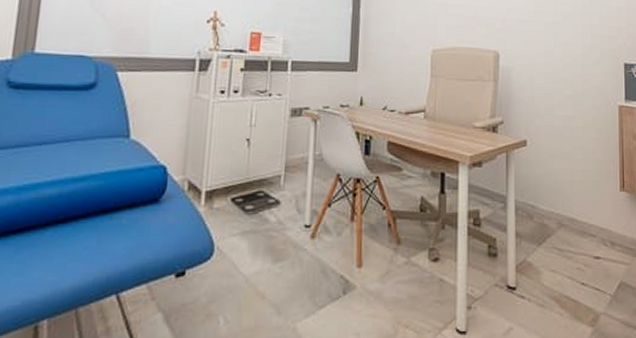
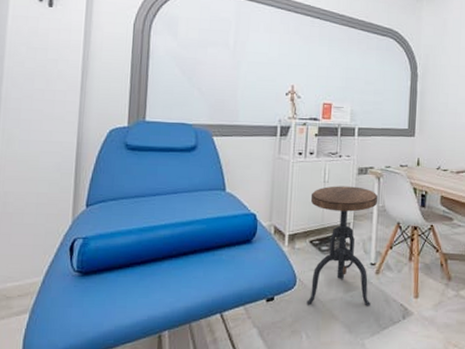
side table: none [226,130,315,280] -> present [306,186,379,306]

